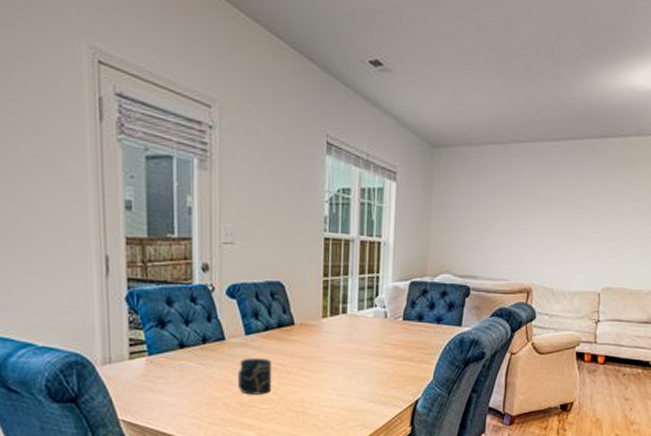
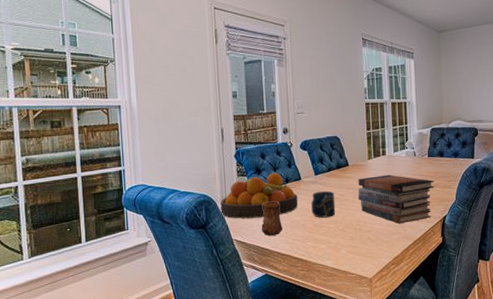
fruit bowl: none [101,327,219,391] -> present [220,173,298,219]
cup: none [164,369,194,416] -> present [262,202,283,236]
book stack: none [304,340,408,408] -> present [358,174,435,224]

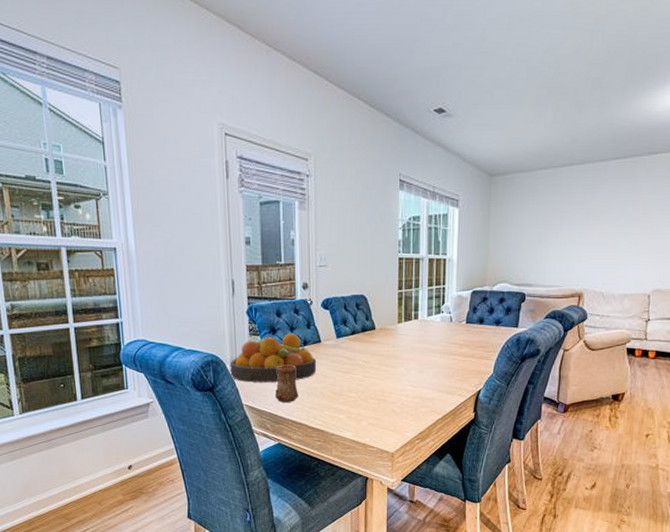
cup: present [311,191,336,218] -> none [331,356,358,386]
book stack: present [358,174,435,224] -> none [384,341,471,397]

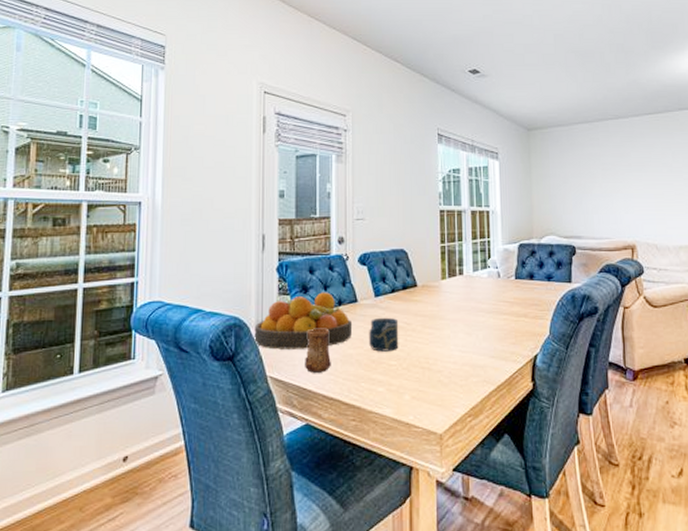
cup: none [331,356,358,386] -> present [369,317,399,352]

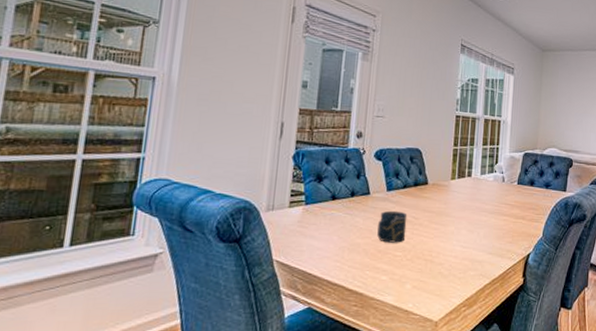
fruit bowl: present [254,292,353,350] -> none [263,182,363,236]
cup: present [305,329,331,373] -> none [312,217,340,259]

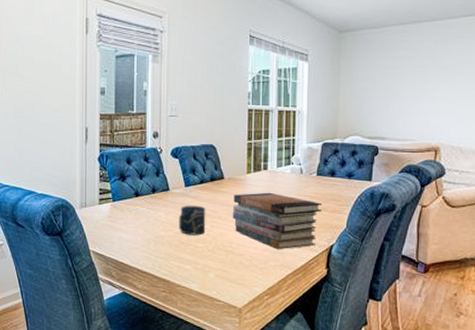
book stack: none [433,199,522,259] -> present [232,192,323,250]

